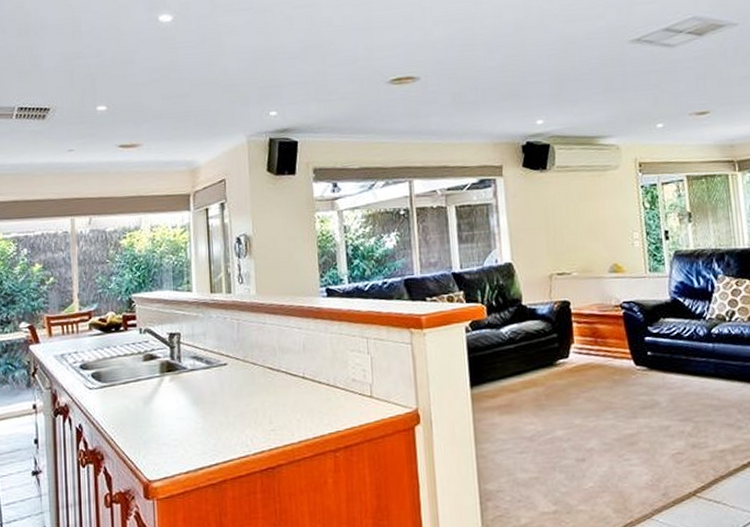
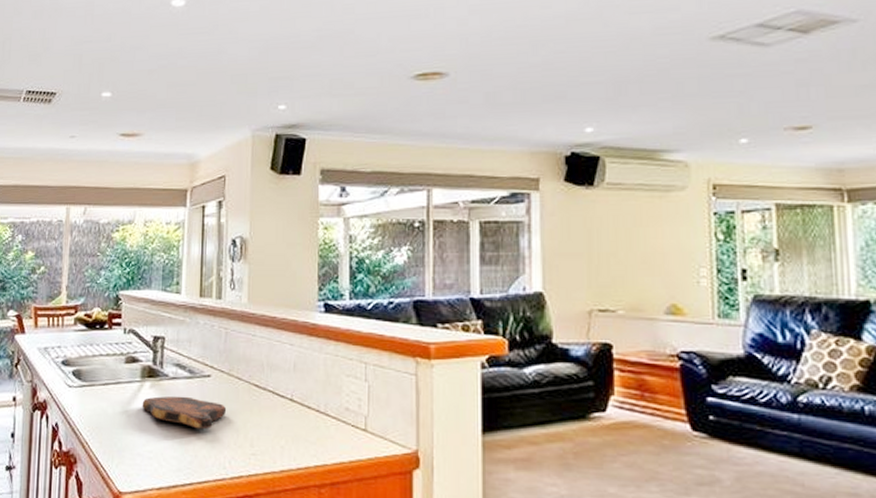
cutting board: none [163,385,245,414] -> present [142,396,227,430]

